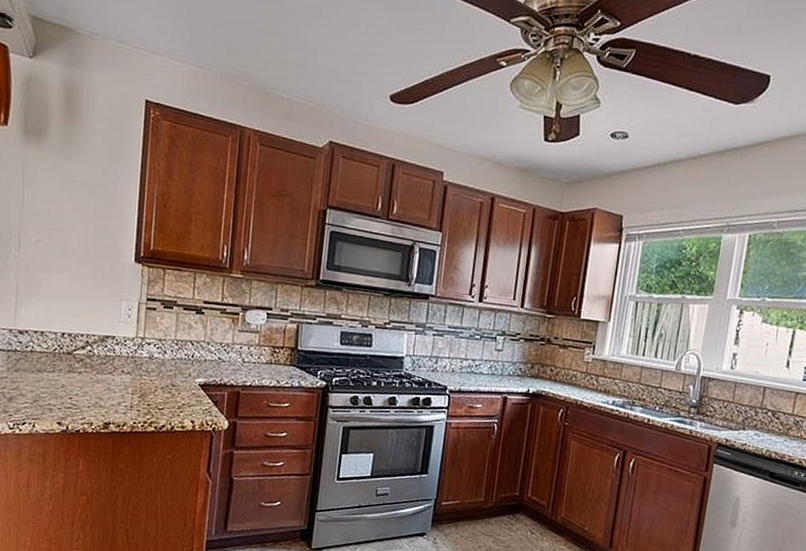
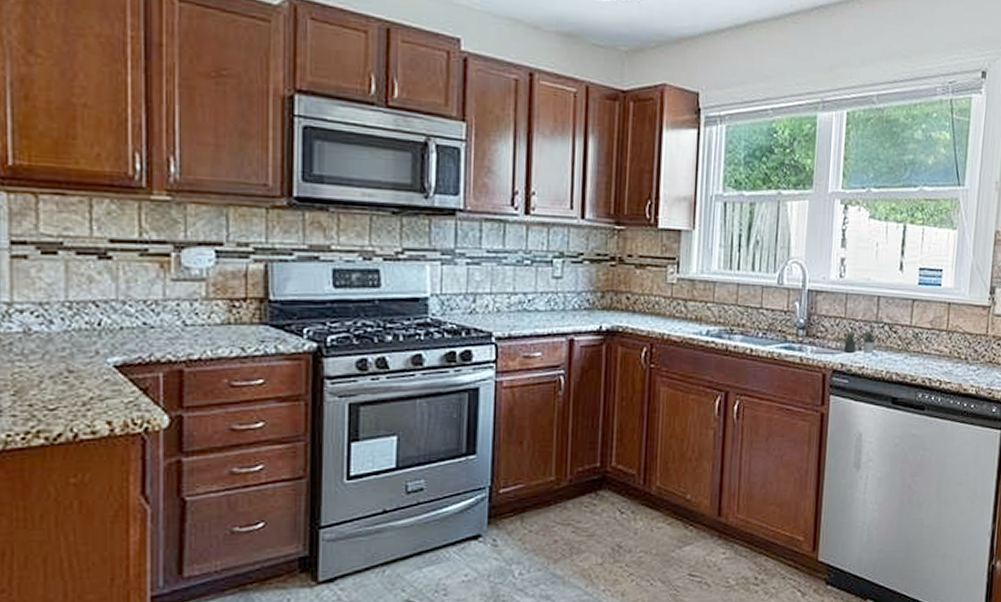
succulent plant: none [727,413,762,433] -> present [840,330,879,353]

